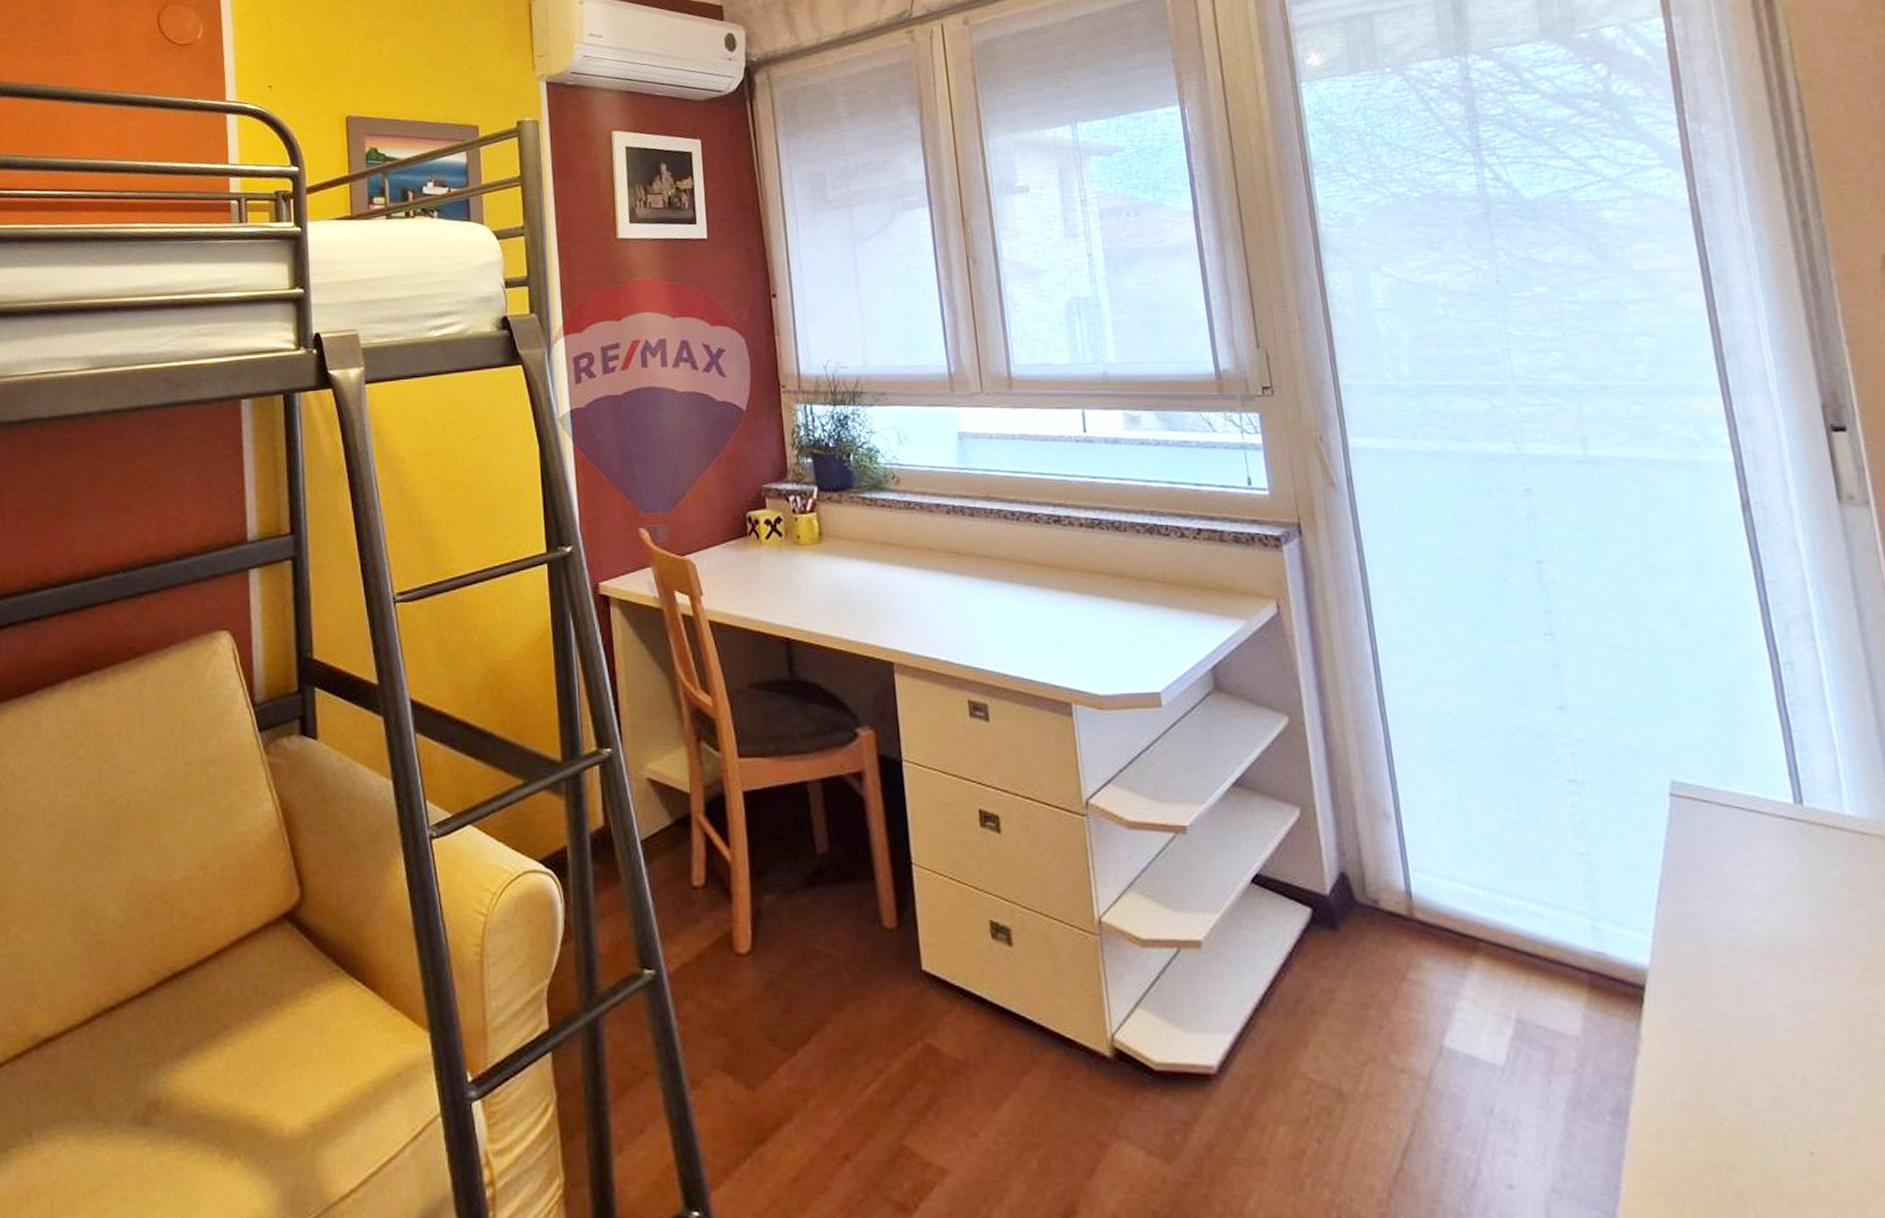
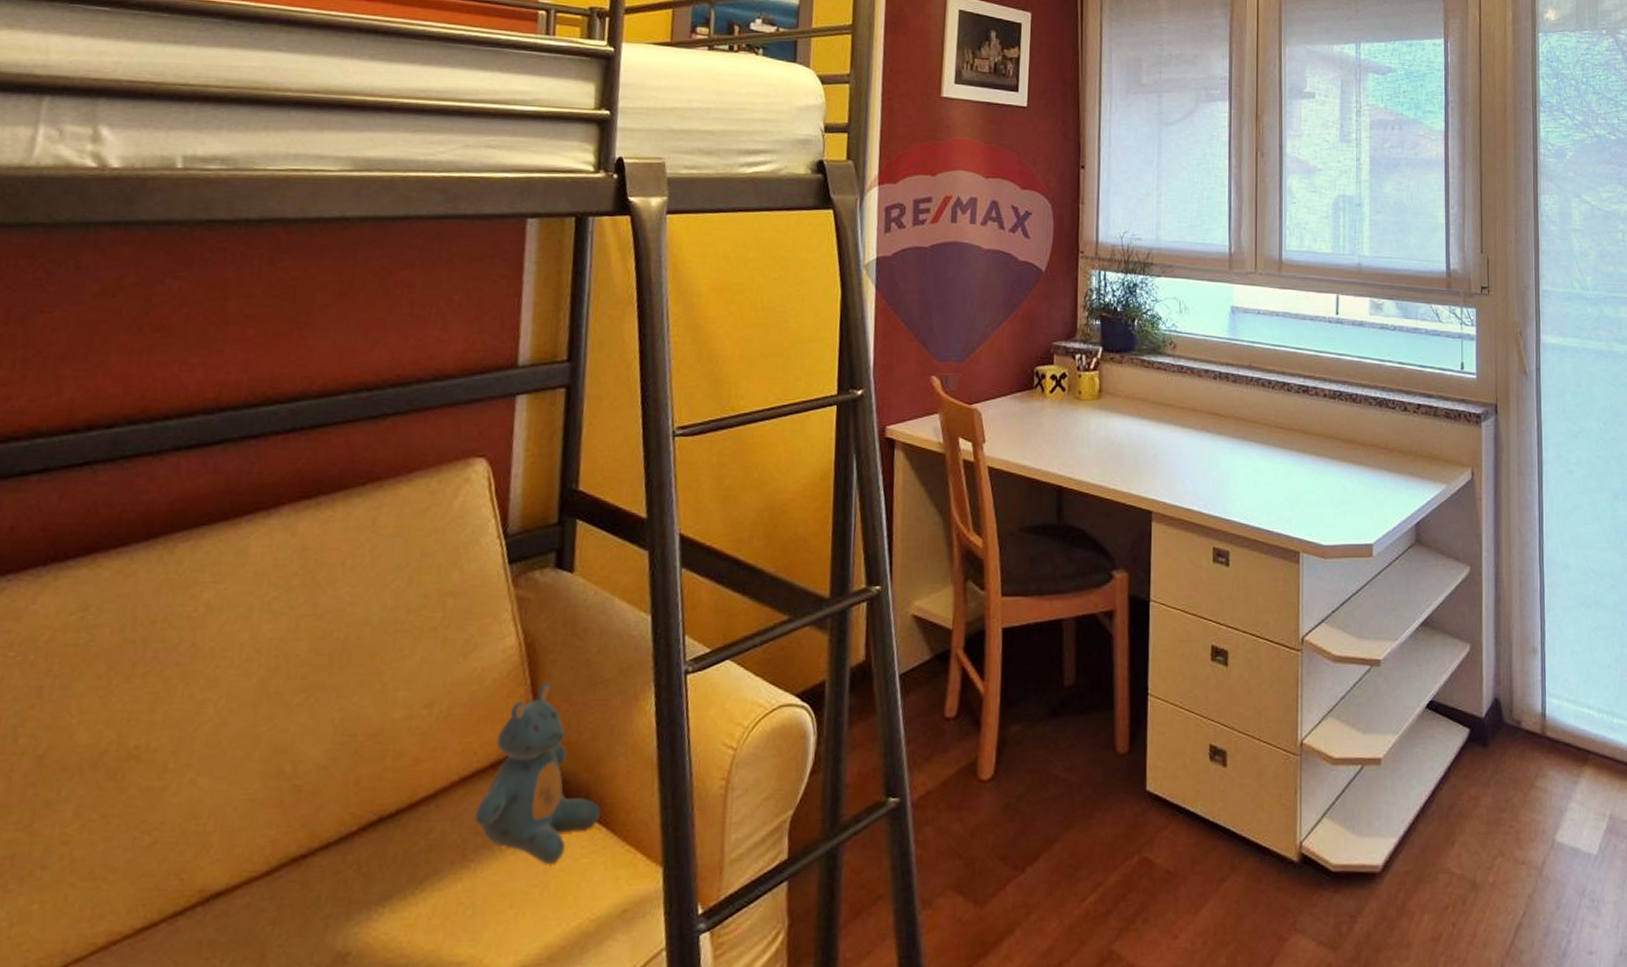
stuffed animal: none [254,845,366,1024] -> present [474,681,601,864]

